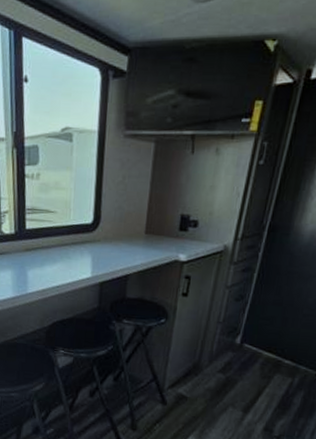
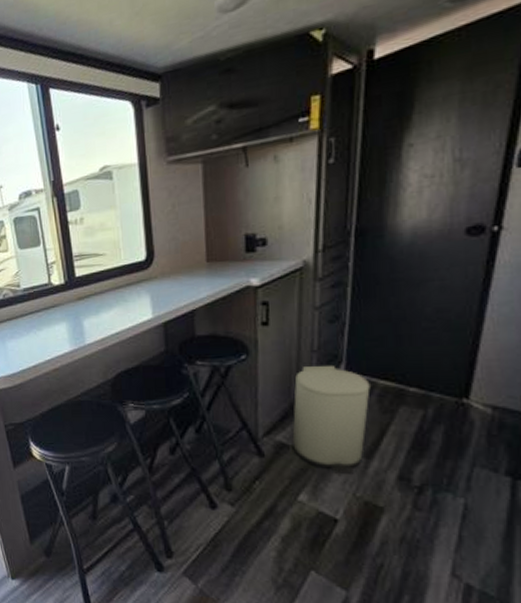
pedal bin: none [190,334,257,424] -> present [292,366,370,474]

